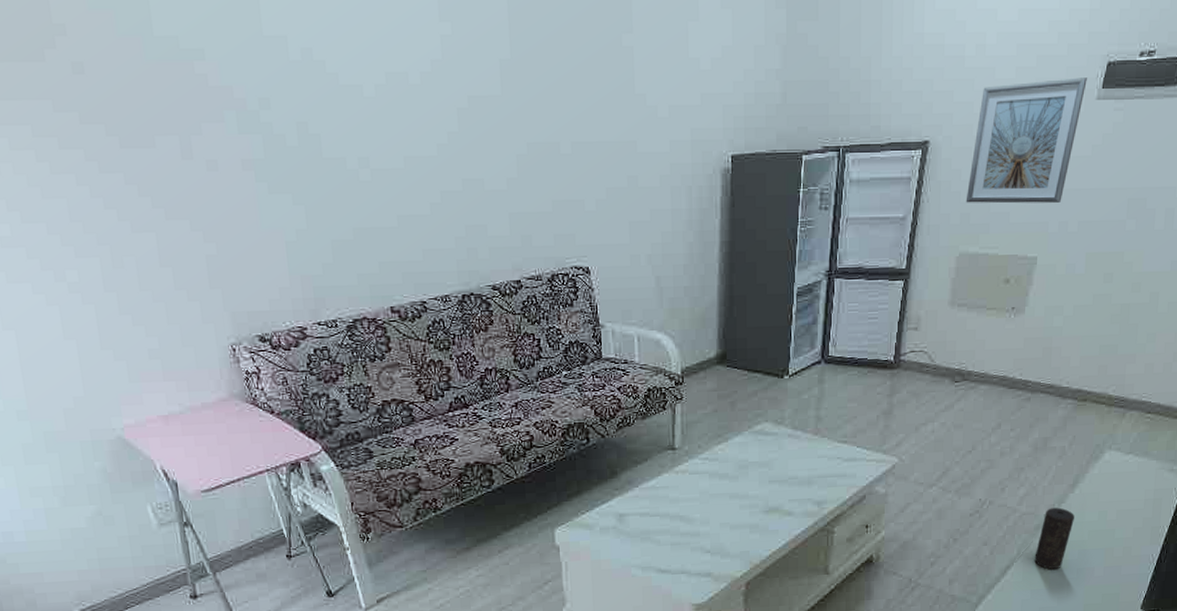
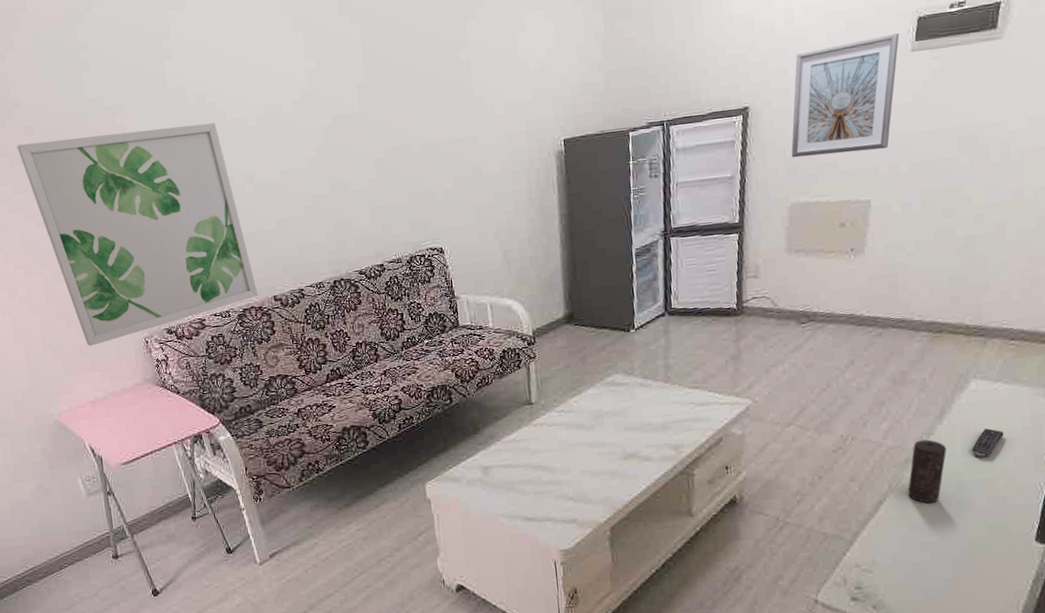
wall art: none [62,85,372,350] -> present [17,122,259,346]
remote control: none [1097,499,1128,527] -> present [971,428,1004,457]

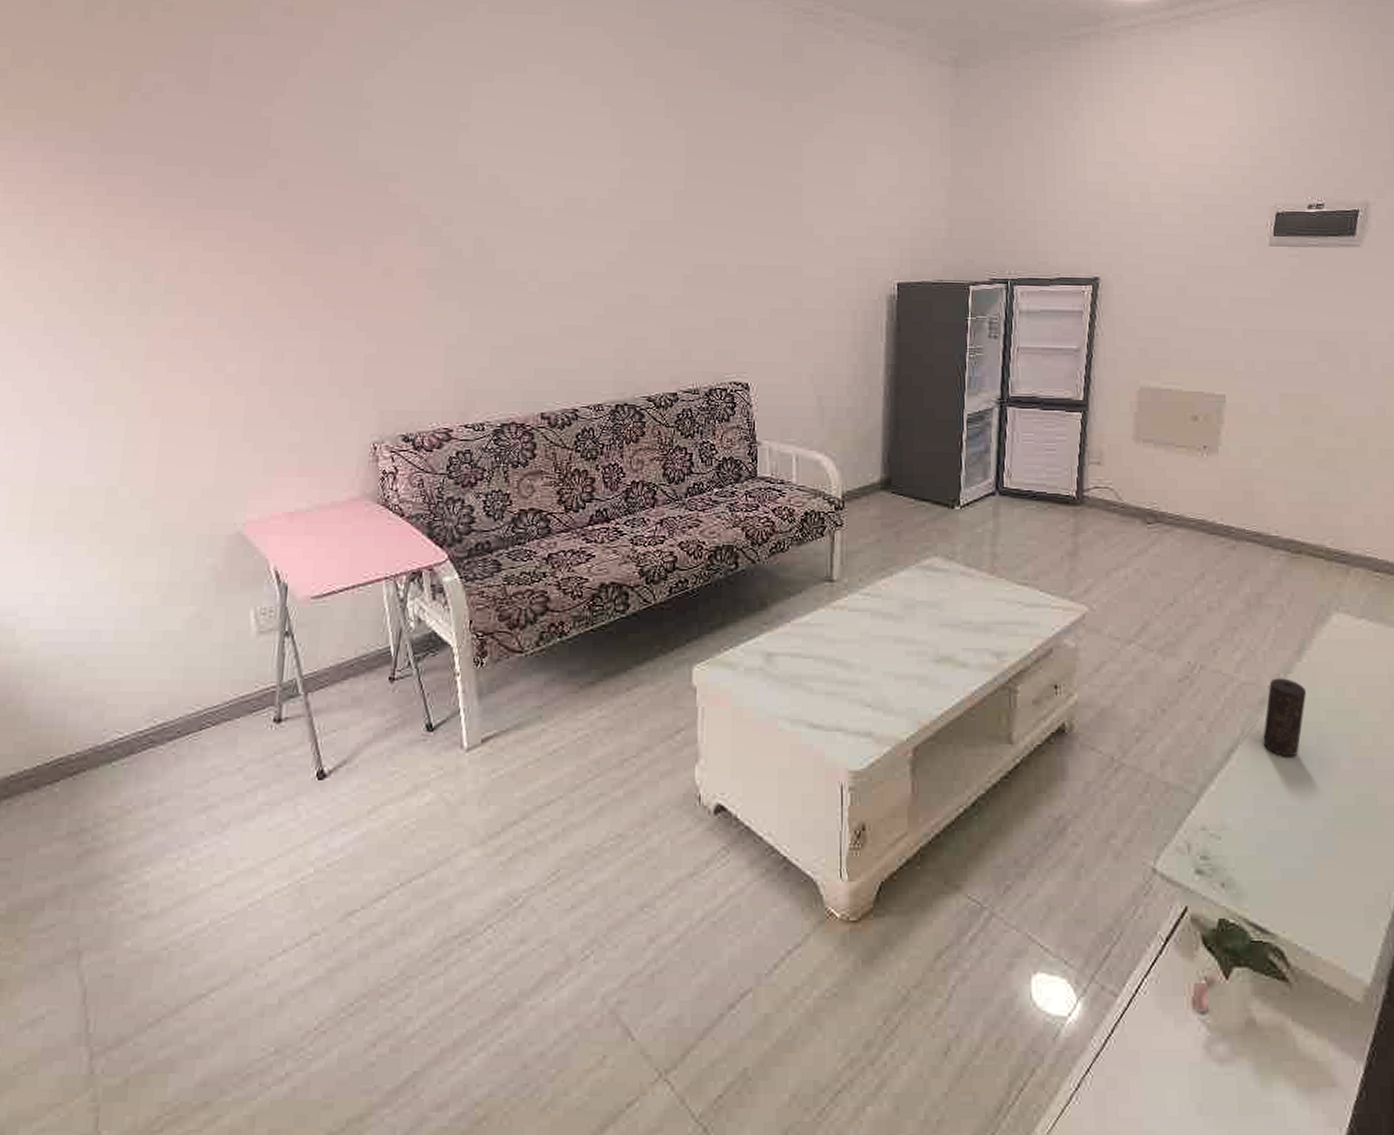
wall art: present [17,122,259,346] -> none [264,199,523,444]
picture frame: present [791,33,899,158] -> none [1142,225,1257,342]
remote control: present [971,428,1004,457] -> none [1334,673,1370,707]

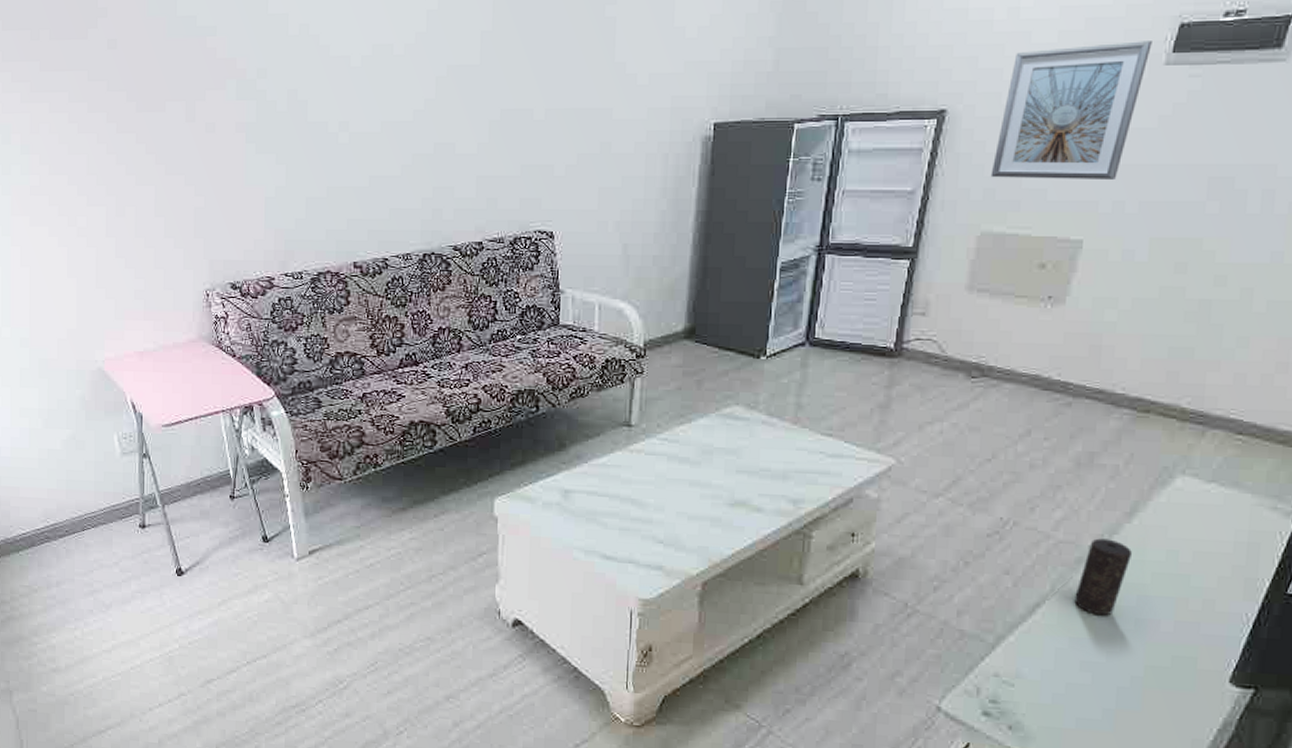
picture frame: none [1142,225,1257,342] -> present [990,41,1152,179]

